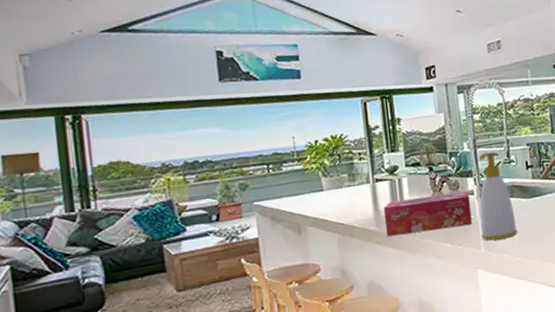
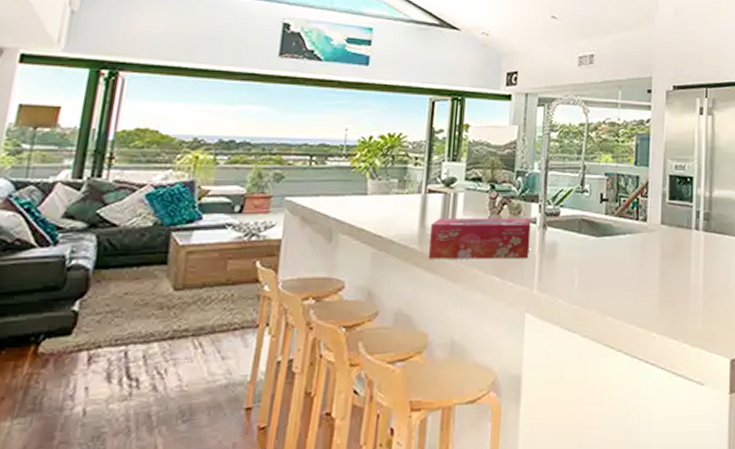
soap bottle: present [478,152,518,241] -> none [536,177,580,281]

